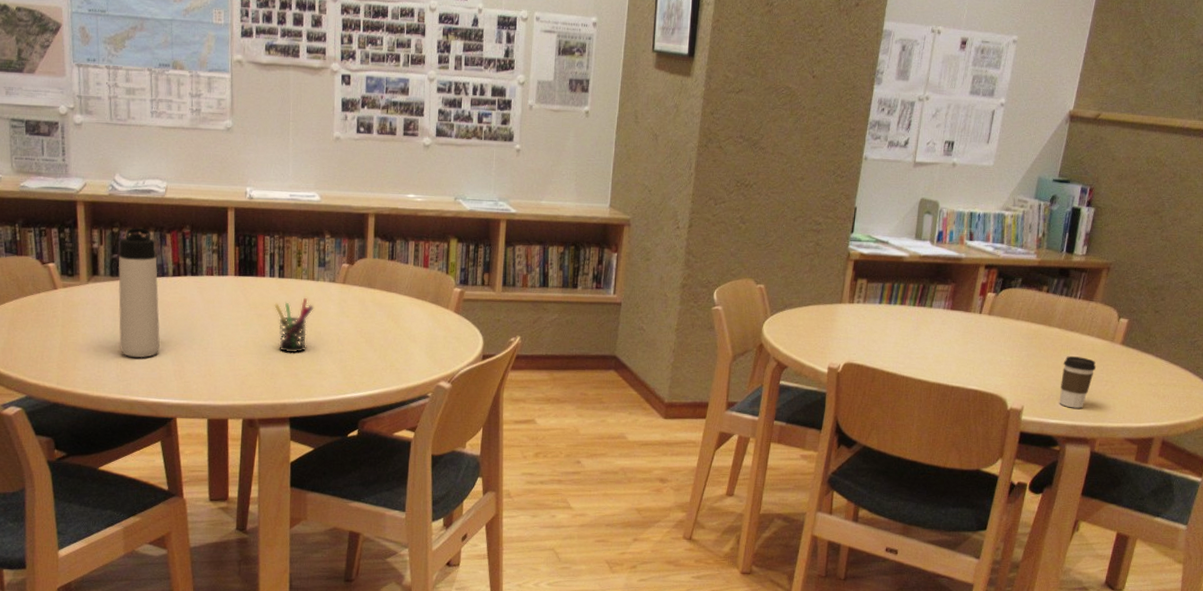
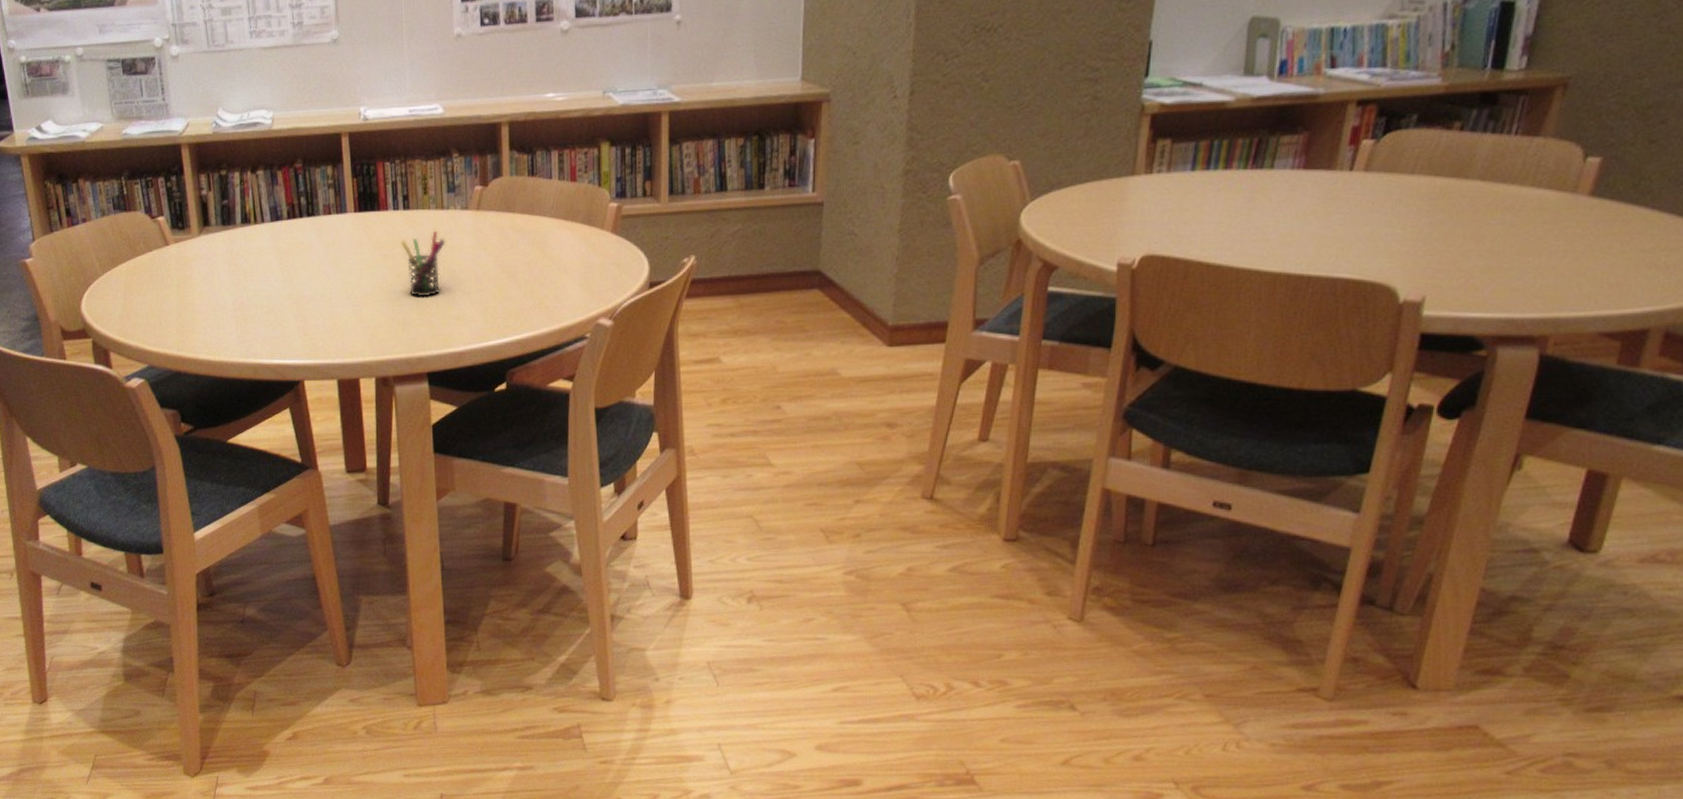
thermos bottle: present [118,227,161,358] -> none [228,167,281,316]
coffee cup: present [1059,356,1097,409] -> none [1484,219,1548,294]

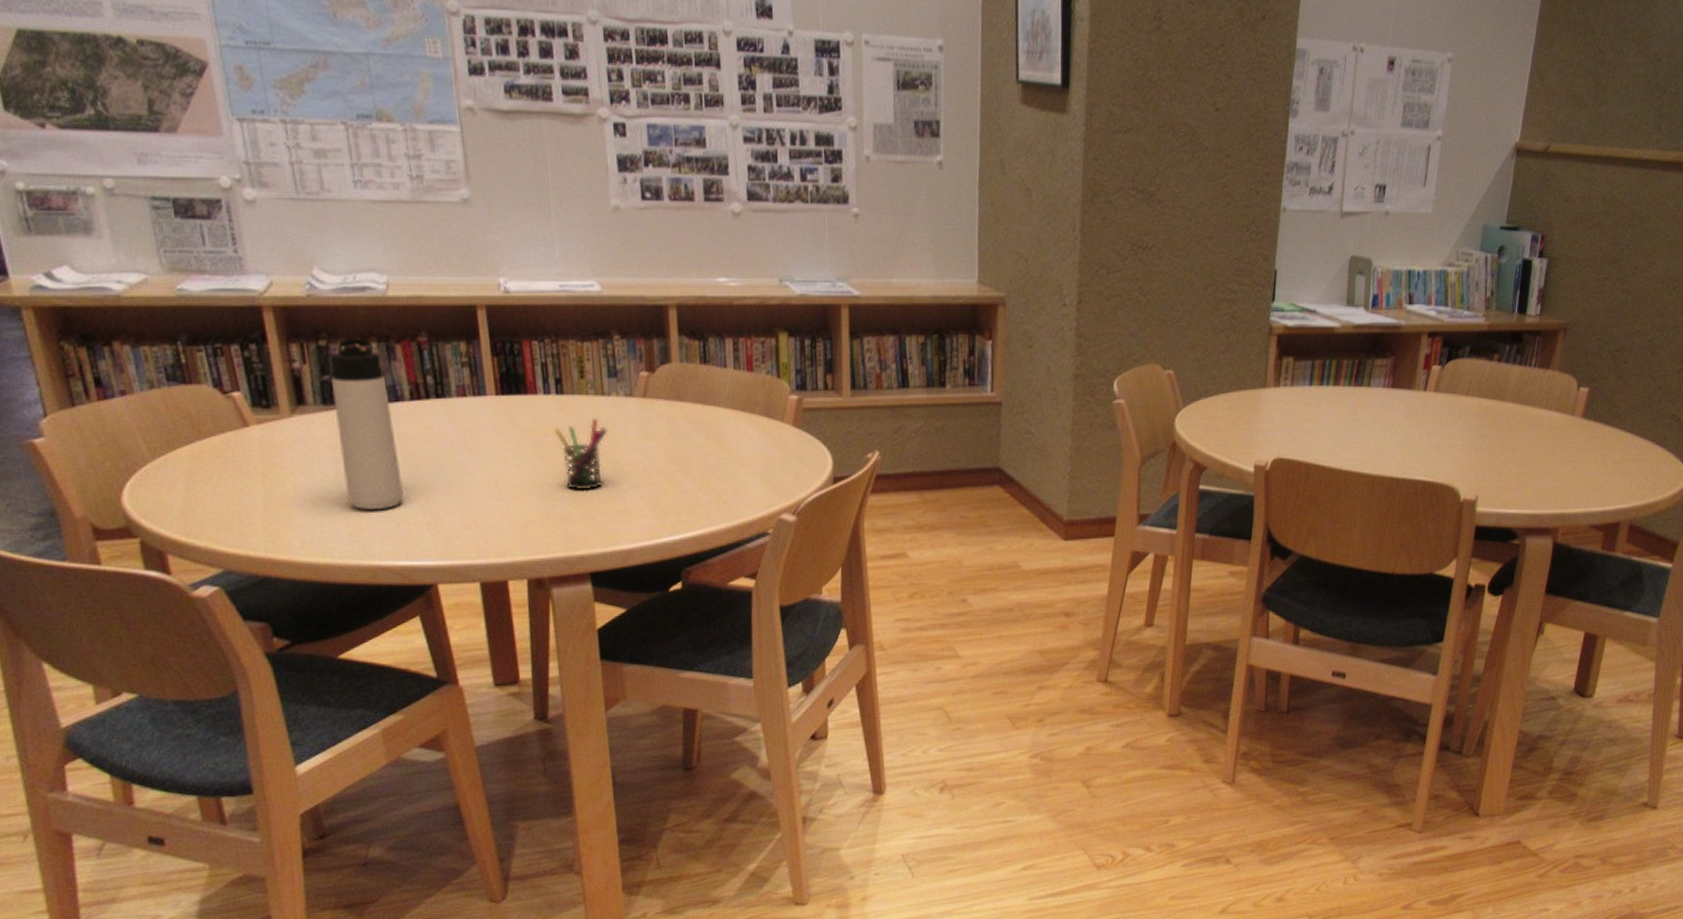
thermos bottle: none [228,167,281,316] -> present [329,338,404,511]

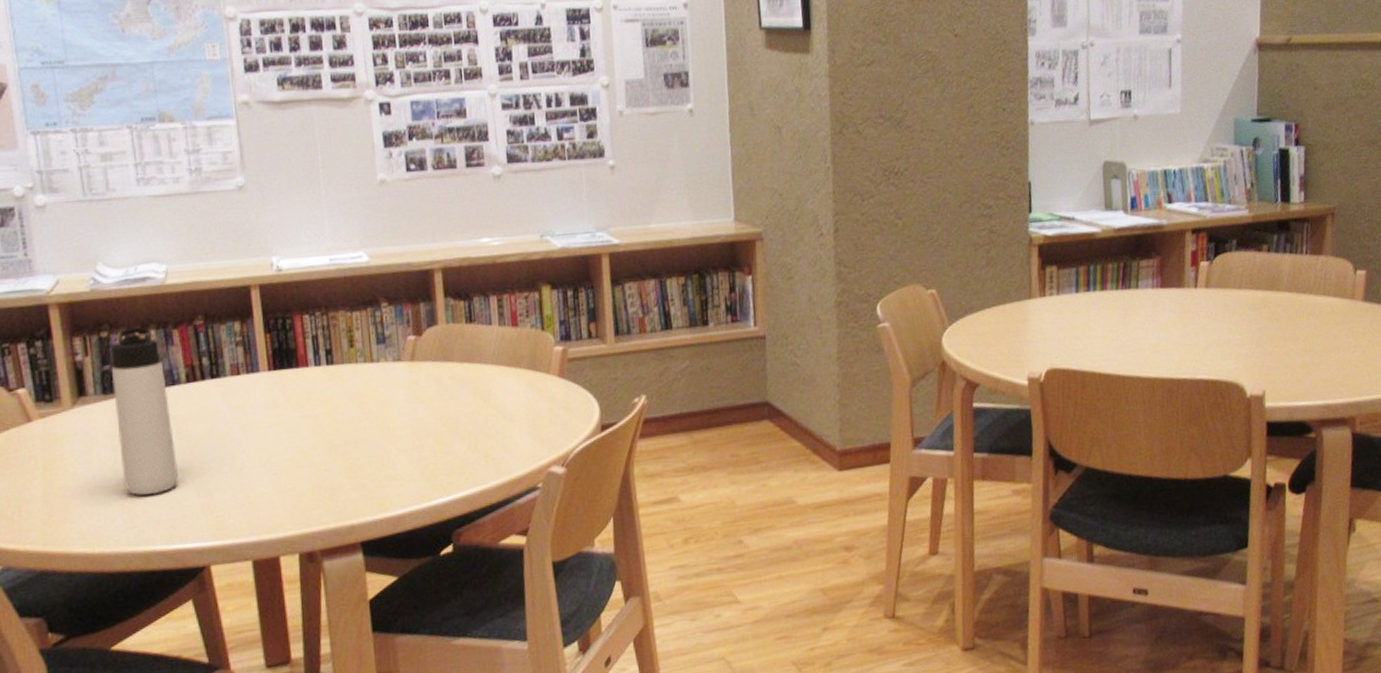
pen holder: present [554,418,608,491] -> none [324,385,377,460]

